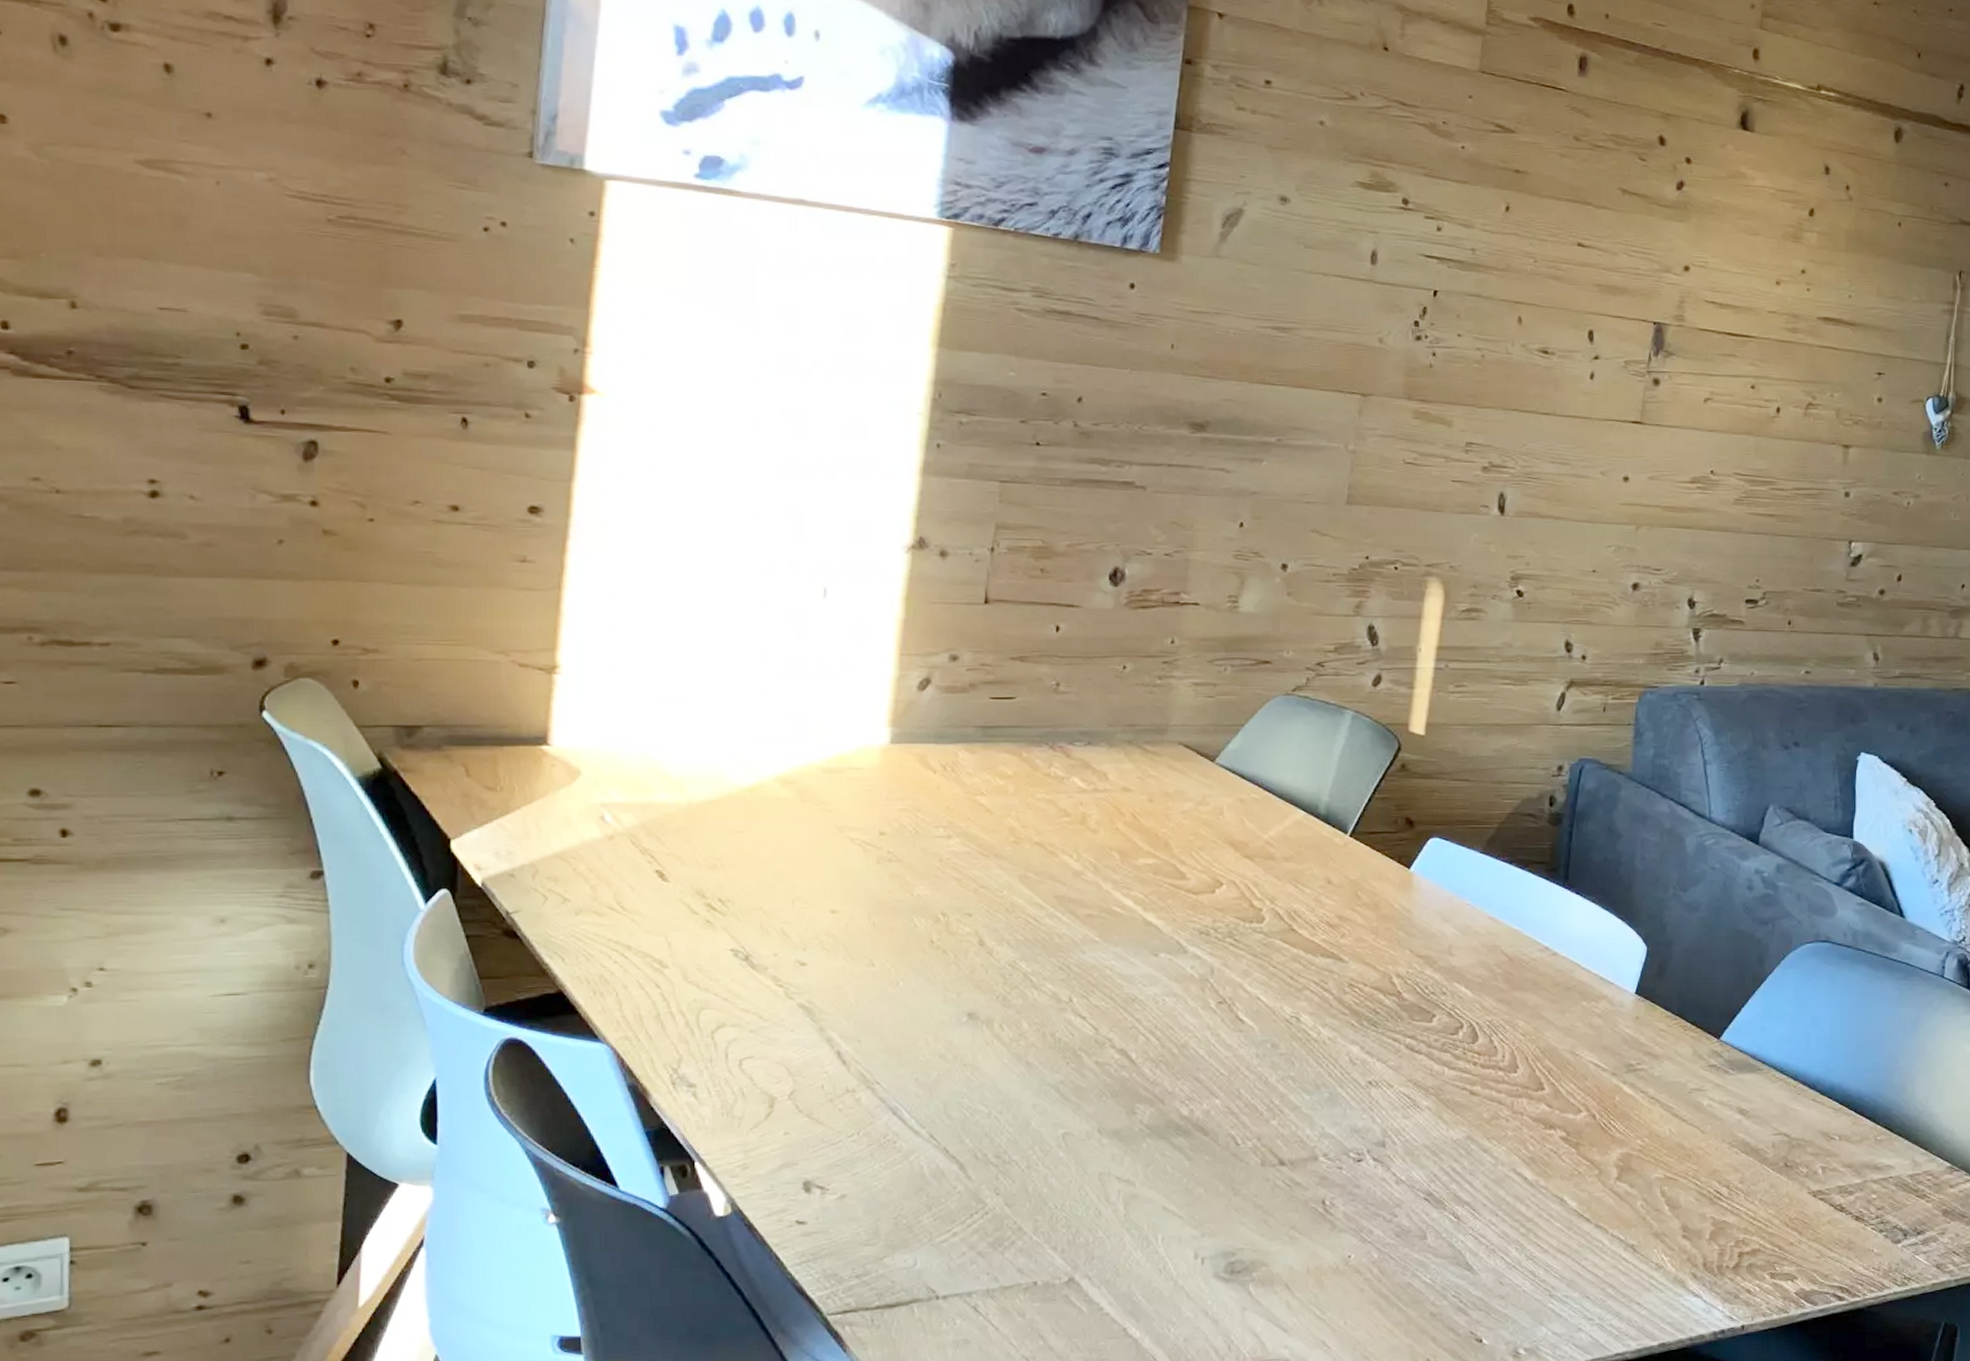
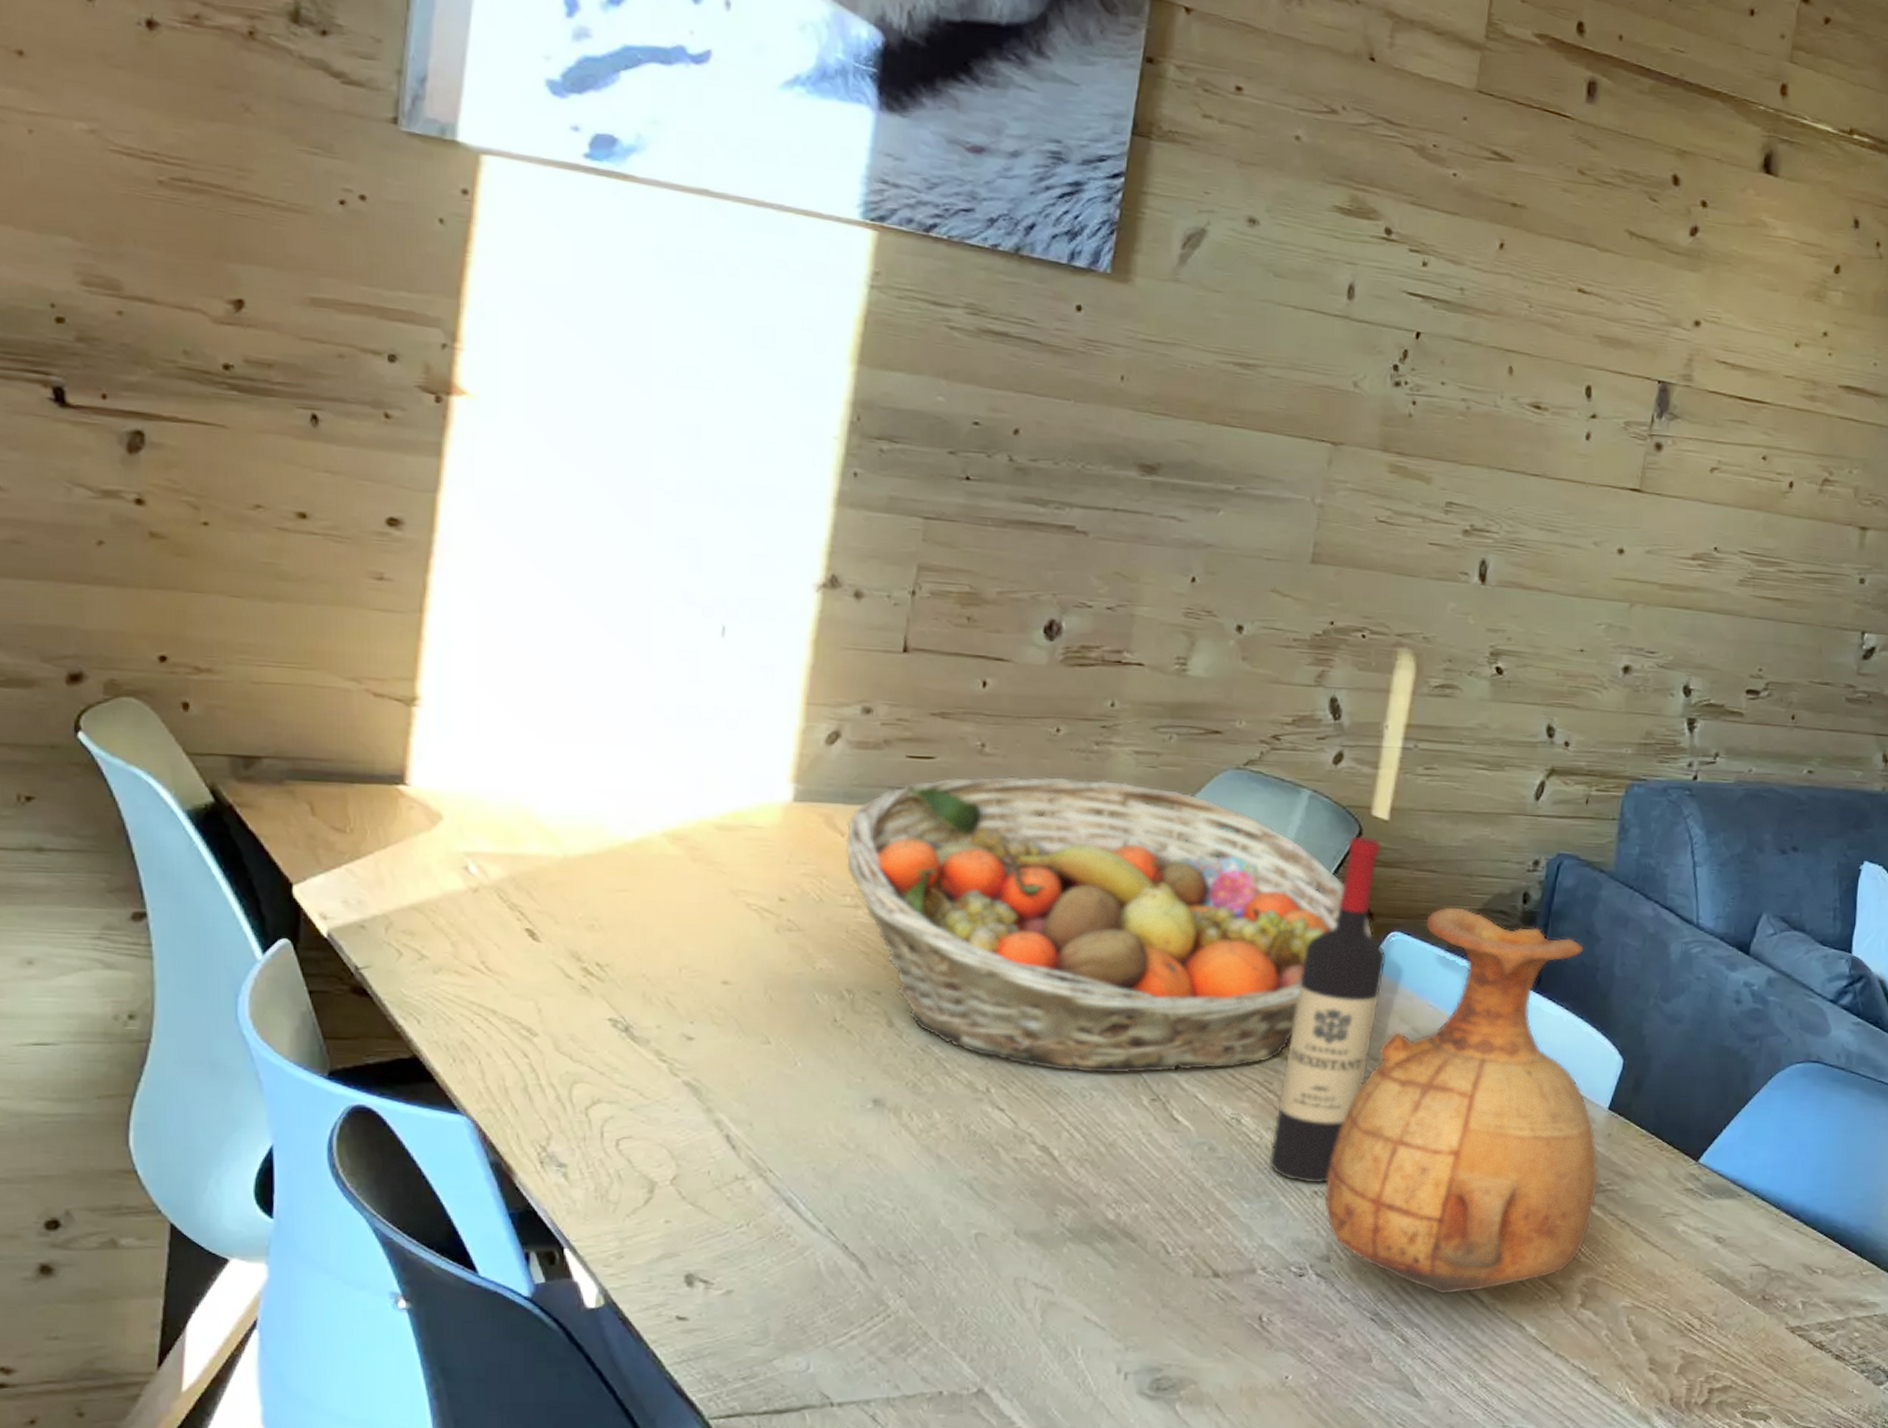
fruit basket: none [937,710,1414,980] -> present [845,776,1373,1073]
wine bottle: none [1326,751,1427,1074] -> present [1268,836,1386,1184]
vase: none [1378,812,1628,1173] -> present [1324,907,1599,1294]

